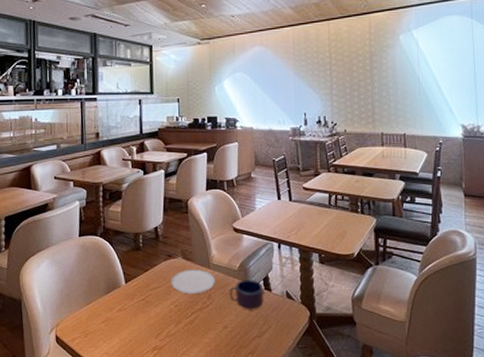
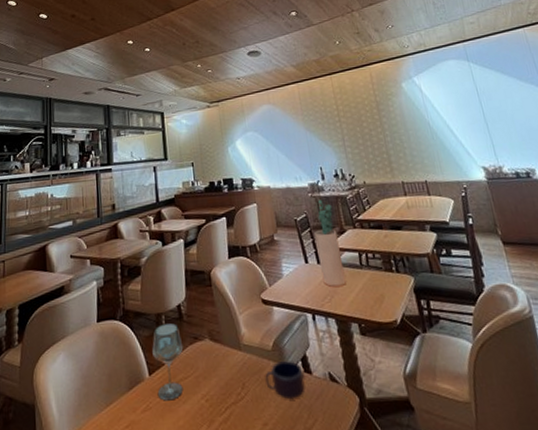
wine glass: none [129,242,158,304] -> present [152,323,184,401]
plate: present [171,269,215,294] -> none [199,352,249,385]
vase: none [290,140,313,223] -> present [314,195,346,288]

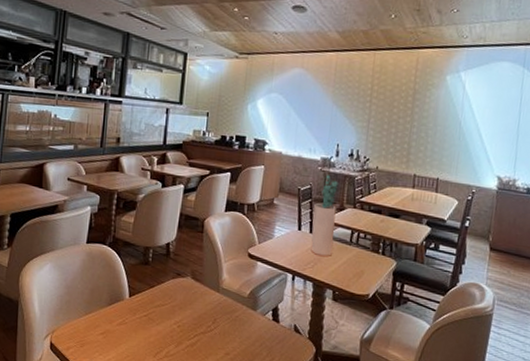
wine glass: present [152,323,184,401] -> none [134,257,166,321]
mug: present [265,361,305,399] -> none [235,308,272,339]

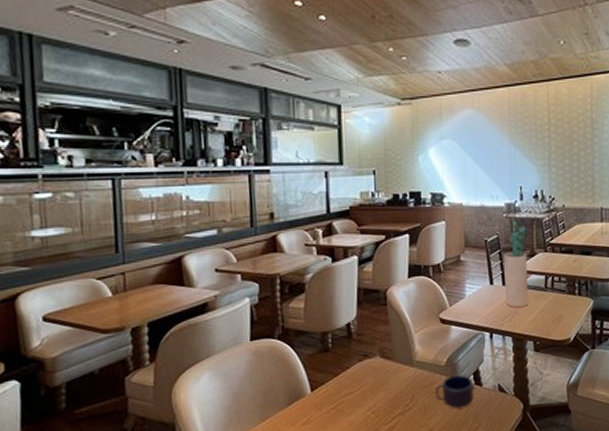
mug: none [235,308,272,339] -> present [435,375,474,408]

